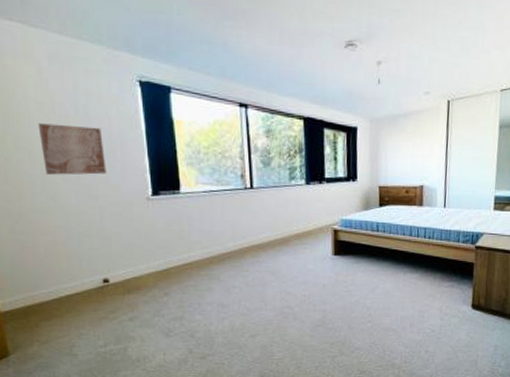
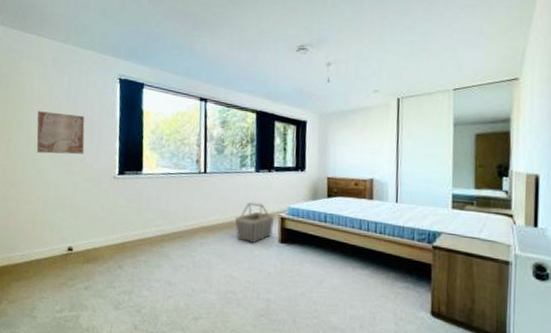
basket: none [286,216,328,258] -> present [234,202,275,244]

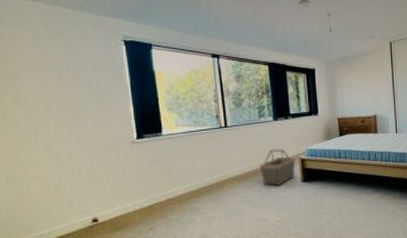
wall art: present [36,111,85,155] -> none [34,81,95,126]

